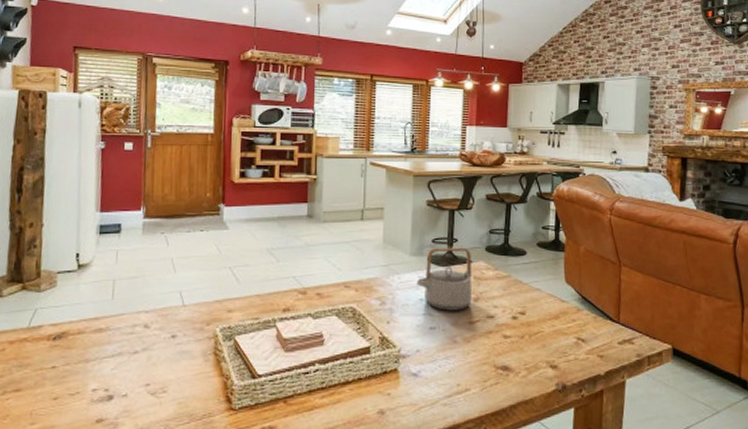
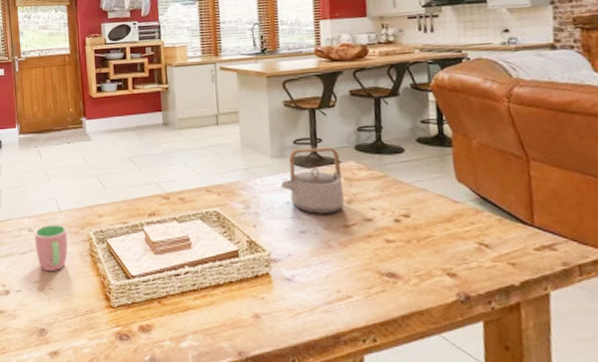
cup: none [150,319,190,373] -> present [34,224,68,272]

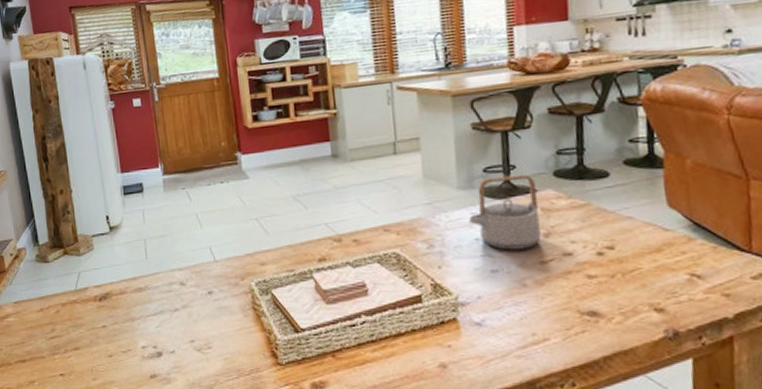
cup: present [34,224,68,272] -> none [186,275,227,330]

